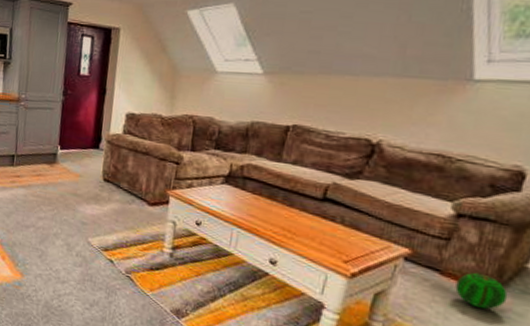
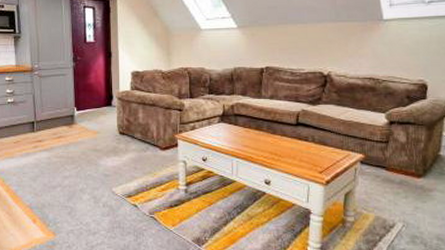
ball: present [455,273,508,310] -> none [398,164,432,191]

